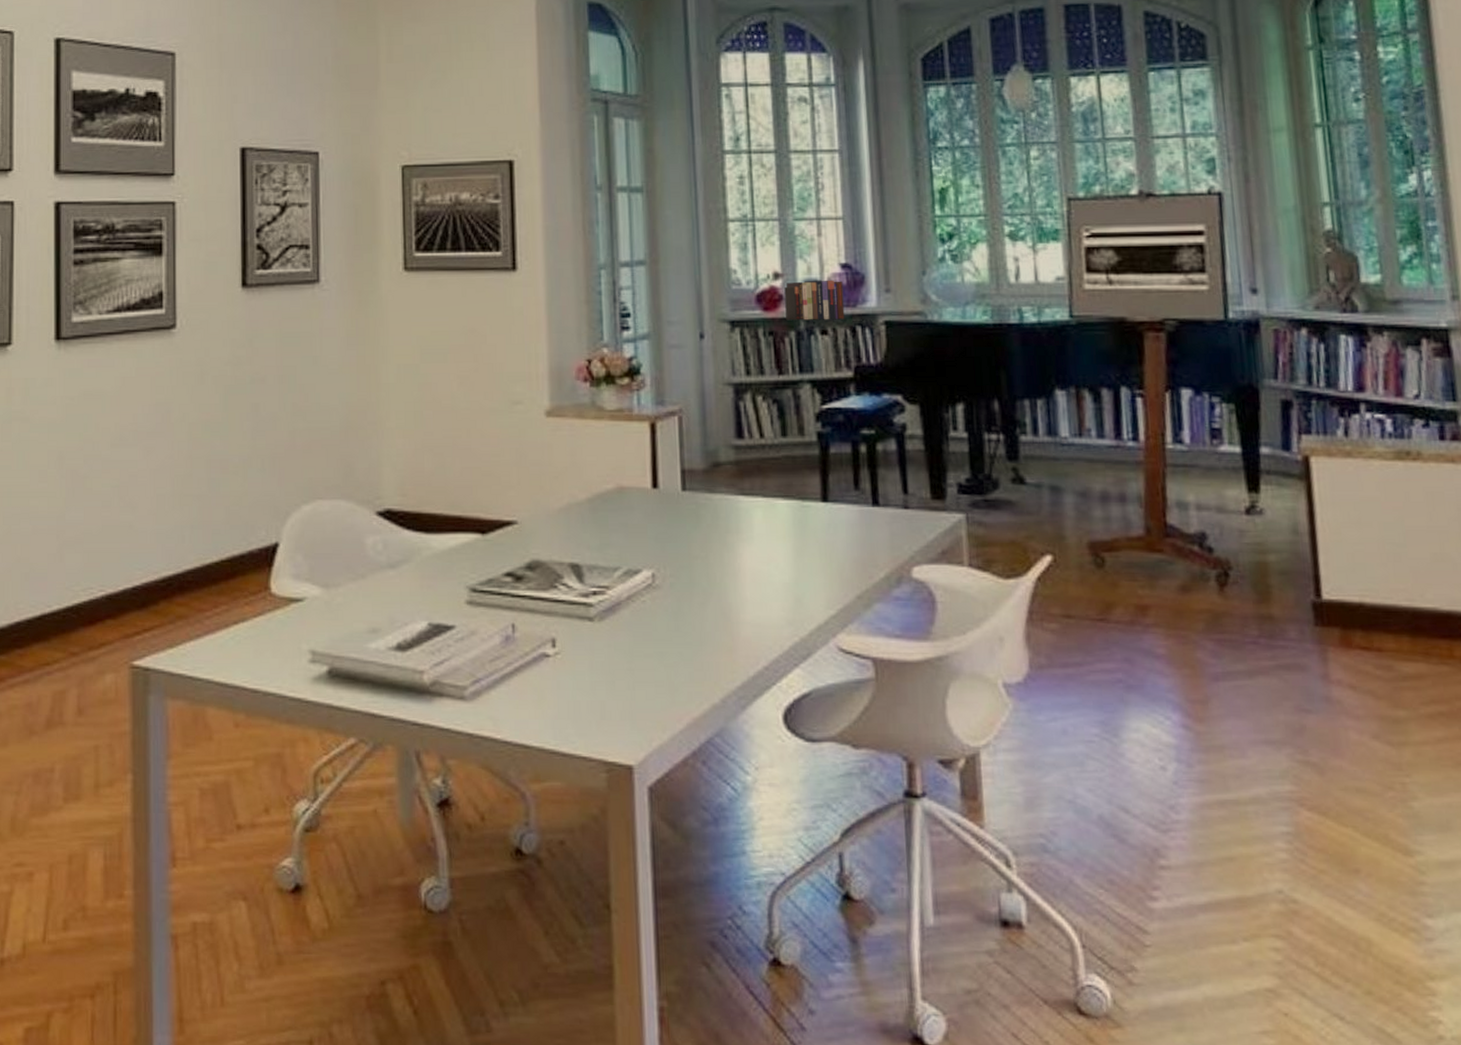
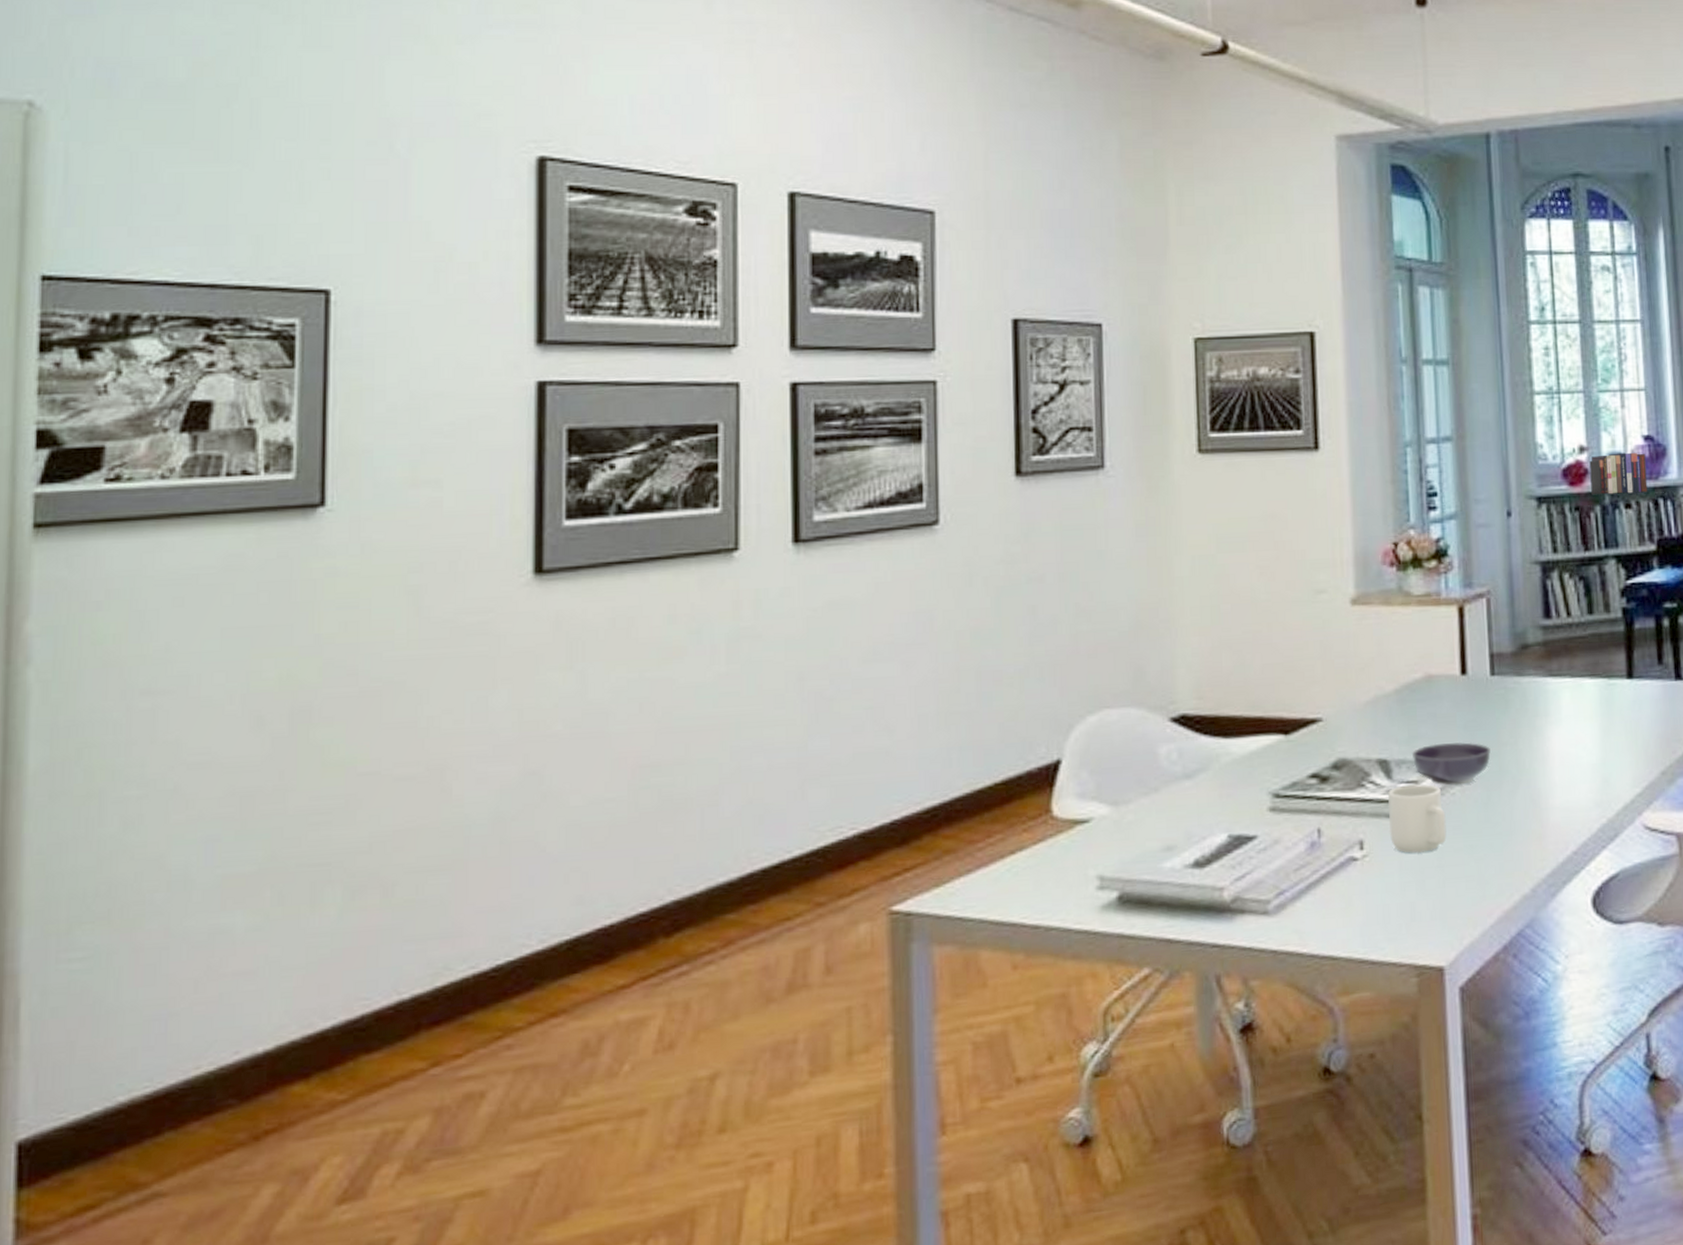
mug: none [580,590,637,656] -> present [1388,784,1447,854]
bowl: none [604,552,681,593] -> present [1412,742,1491,786]

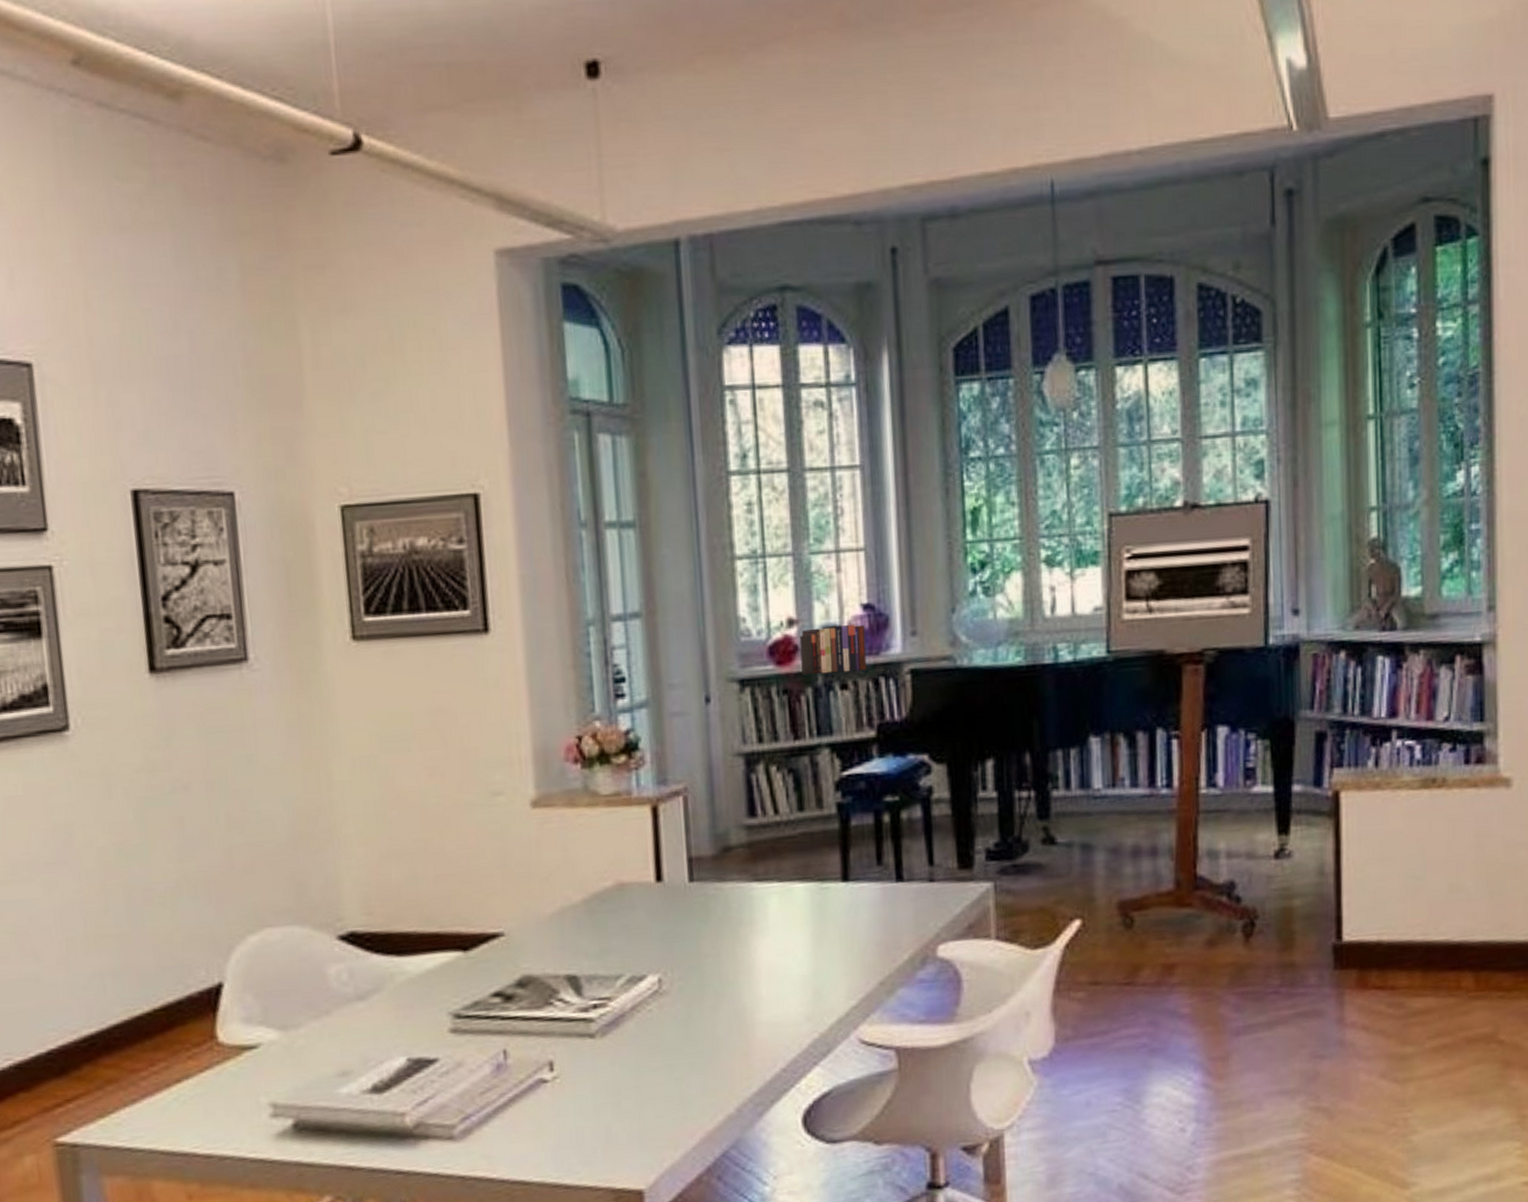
mug: present [1388,784,1447,854] -> none [578,1000,644,1074]
bowl: present [1412,742,1491,786] -> none [604,954,690,1003]

